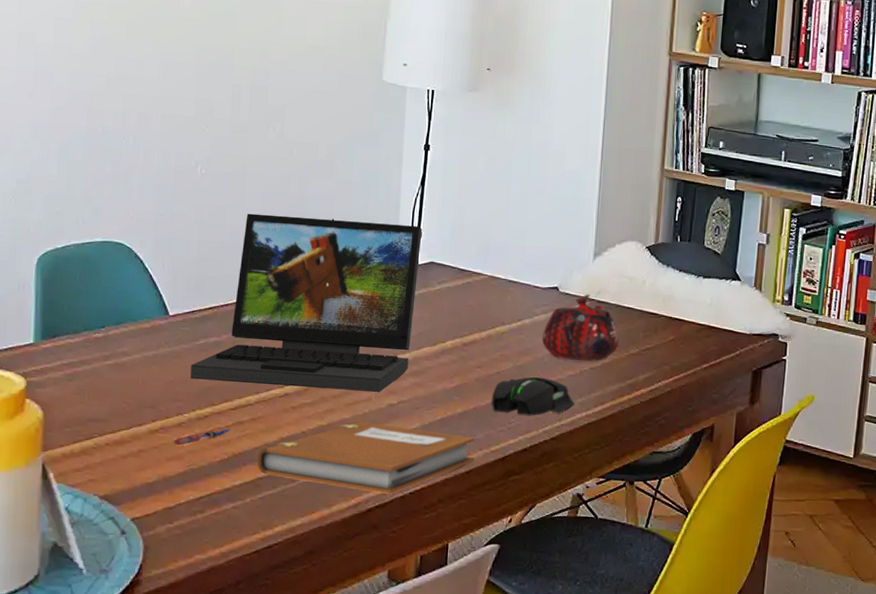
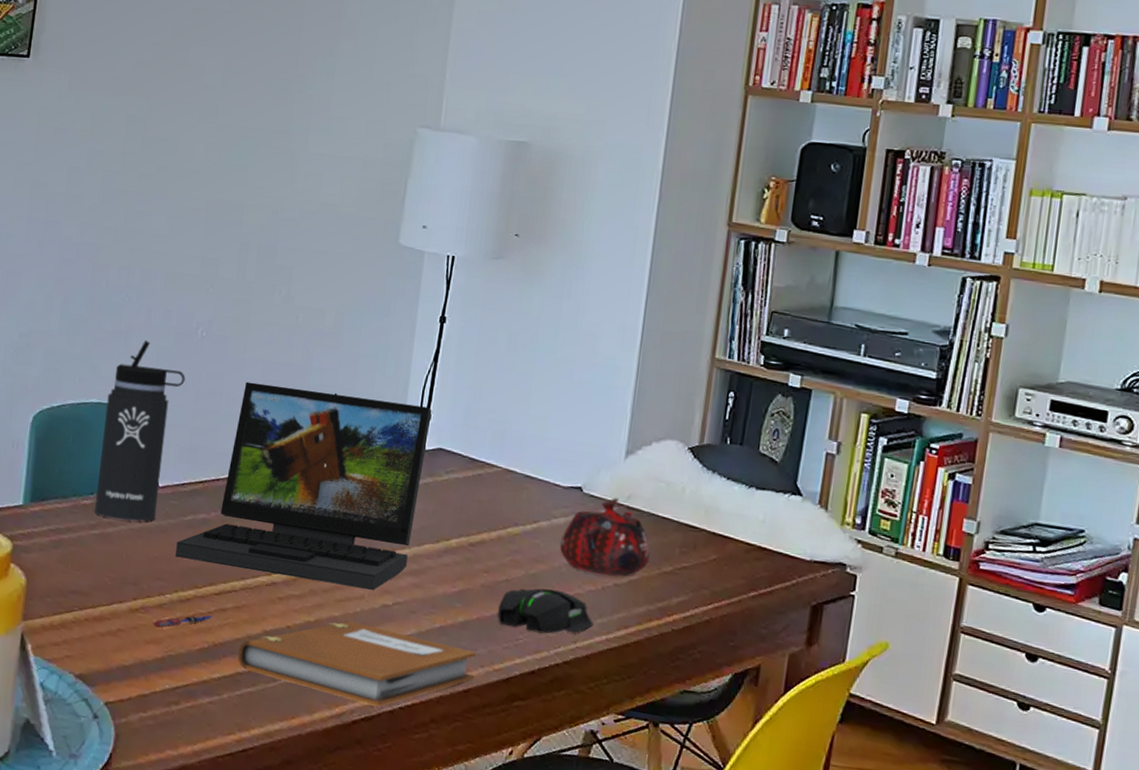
thermos bottle: none [108,180,188,349] -> present [95,340,186,521]

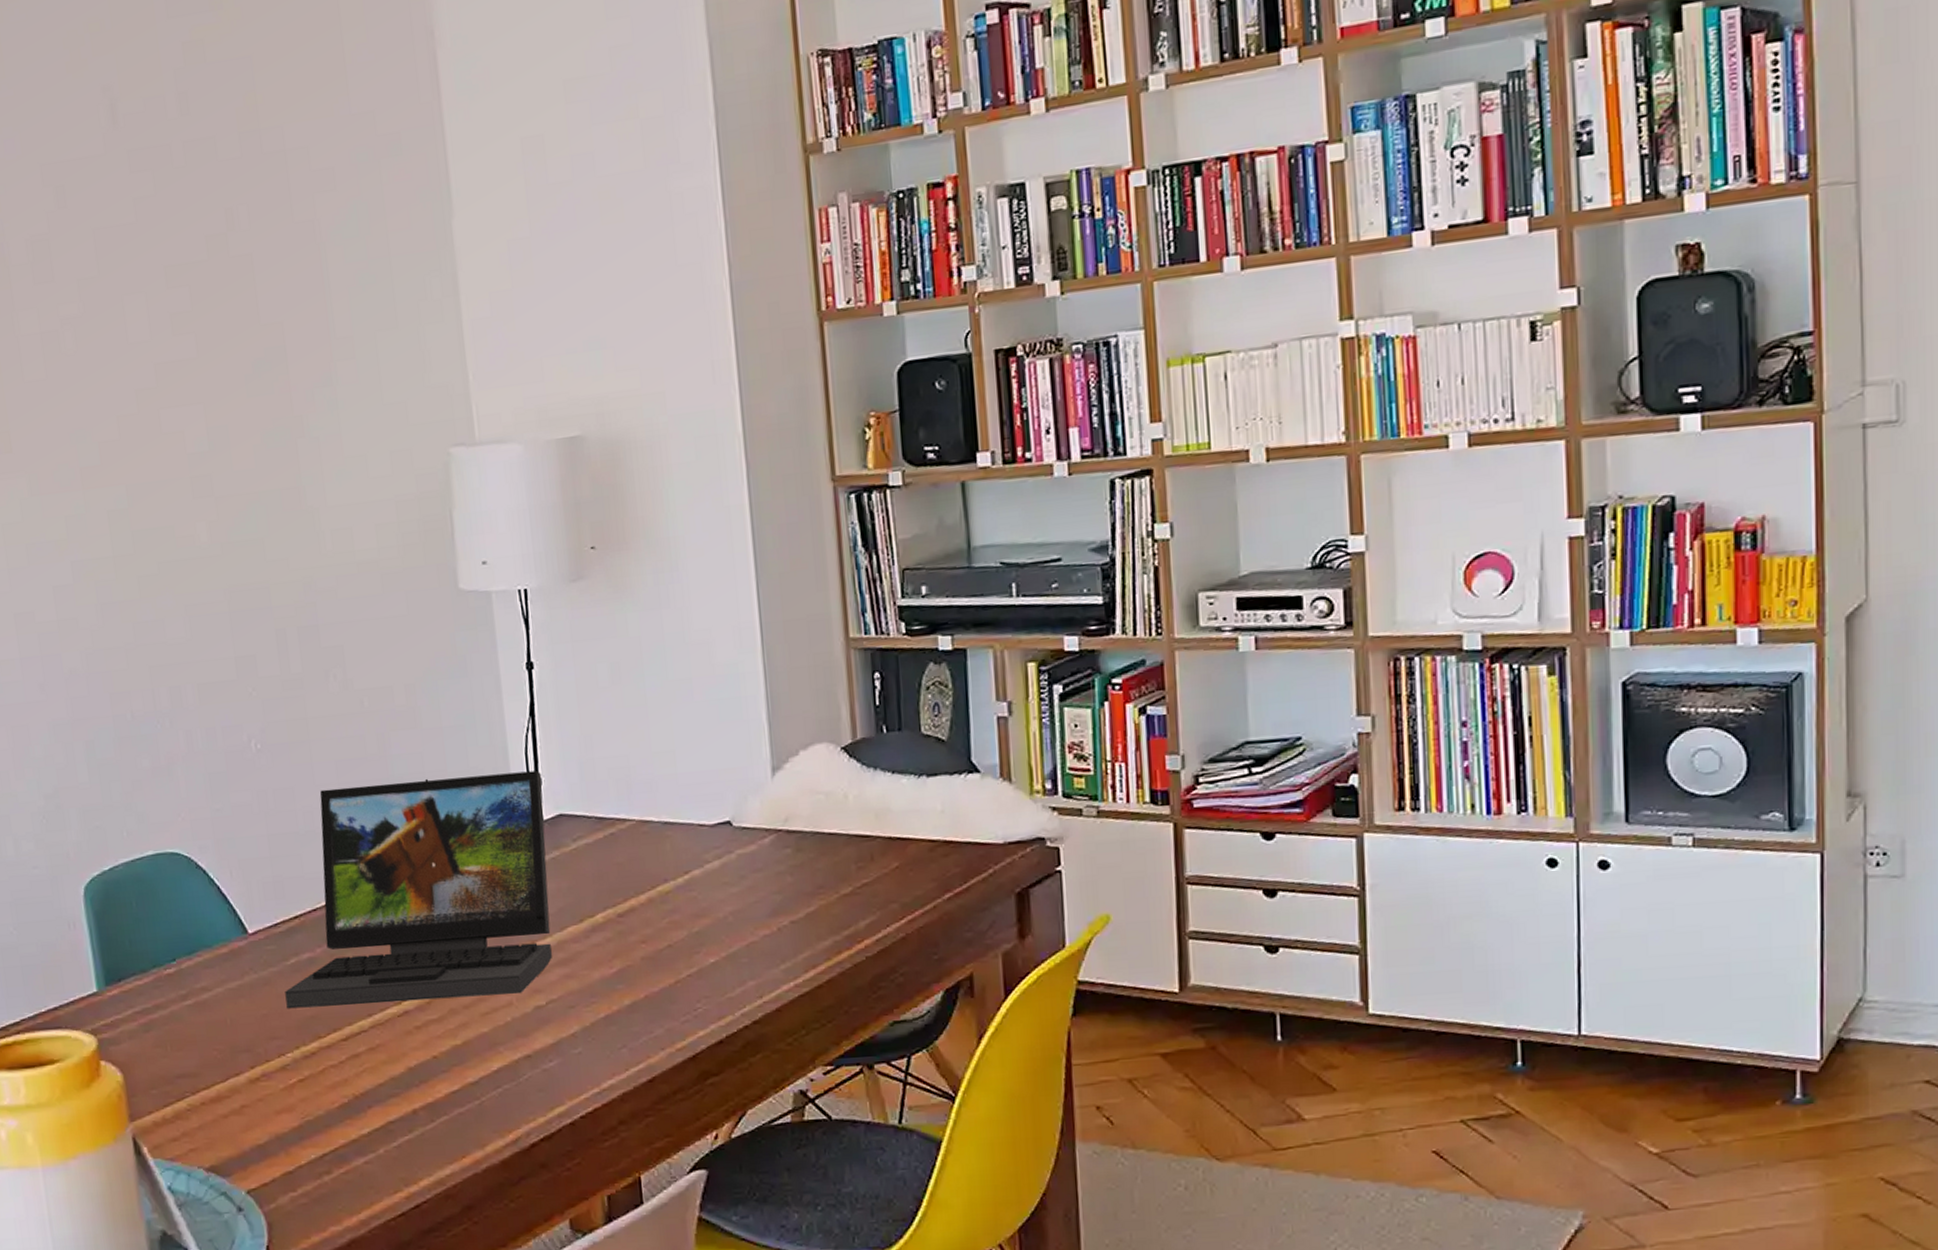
thermos bottle: present [95,340,186,521] -> none [164,768,254,983]
pen: present [153,615,213,629] -> none [279,1065,346,1094]
notebook: present [237,620,477,707] -> none [383,1033,656,1123]
mouse: present [497,588,594,634] -> none [665,943,778,998]
teapot: present [559,498,650,577] -> none [719,824,824,916]

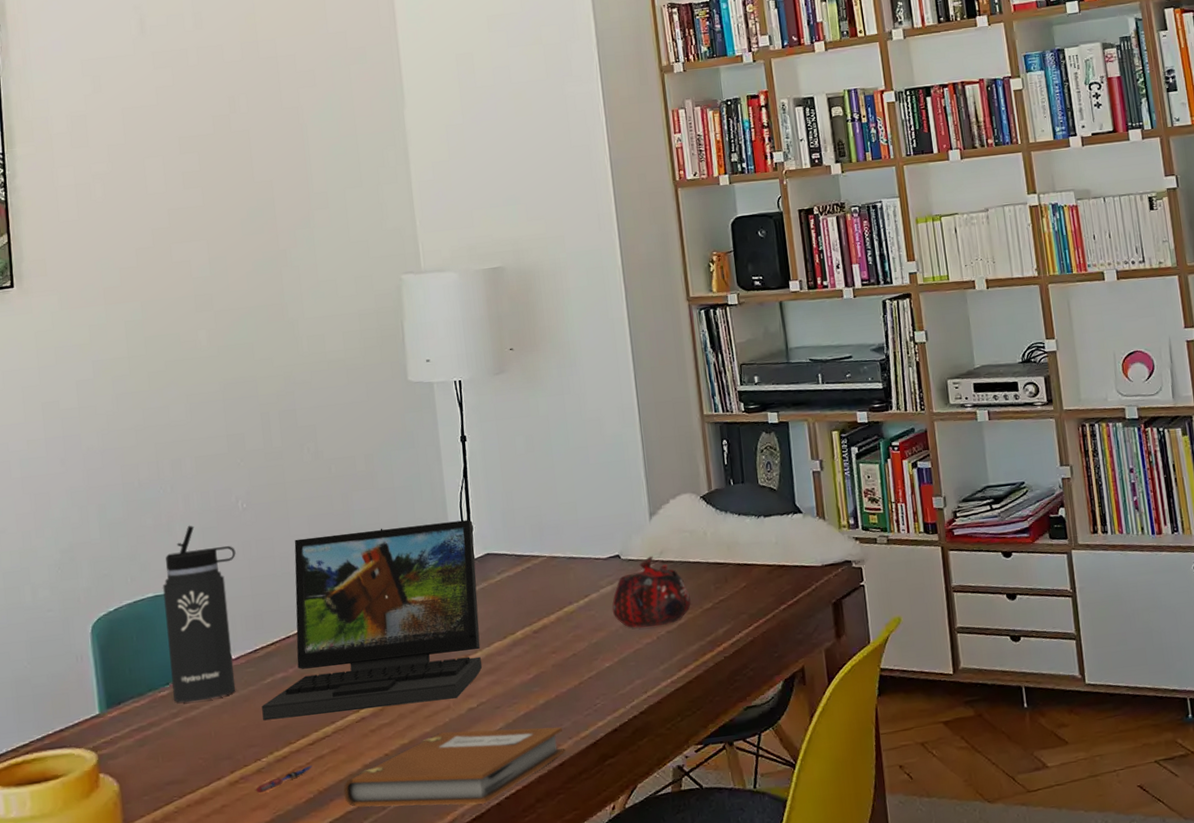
thermos bottle: none [164,768,254,983] -> present [163,525,236,703]
pen: none [279,1065,346,1094] -> present [255,765,312,794]
notebook: none [383,1033,656,1123] -> present [343,727,565,807]
teapot: none [719,824,824,916] -> present [612,556,691,628]

